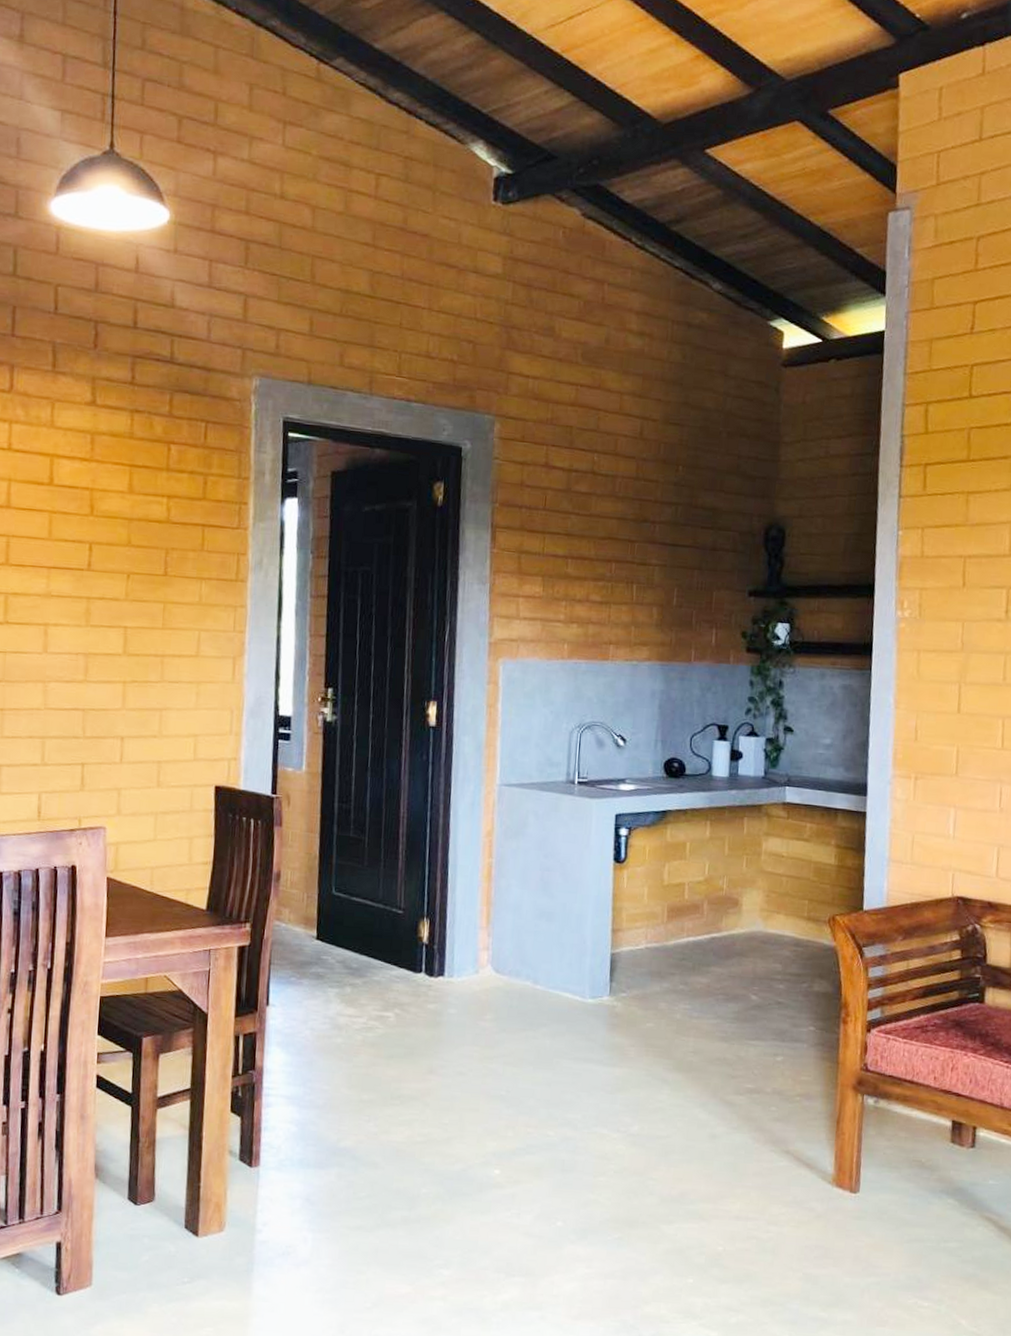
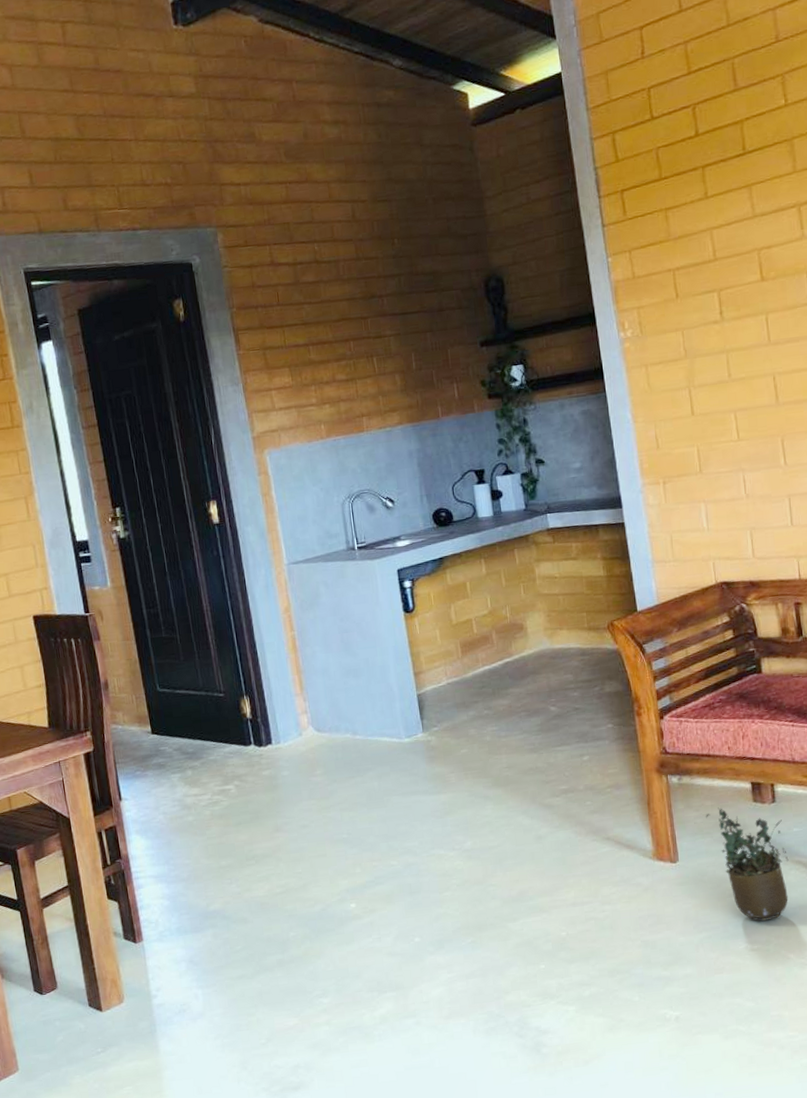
potted plant: none [897,1141,979,1277] -> present [706,807,789,921]

